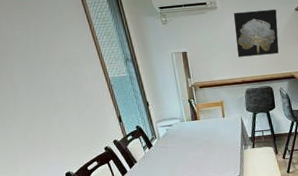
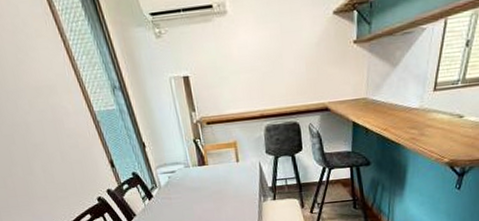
wall art: present [233,9,279,57] -> none [248,13,310,83]

